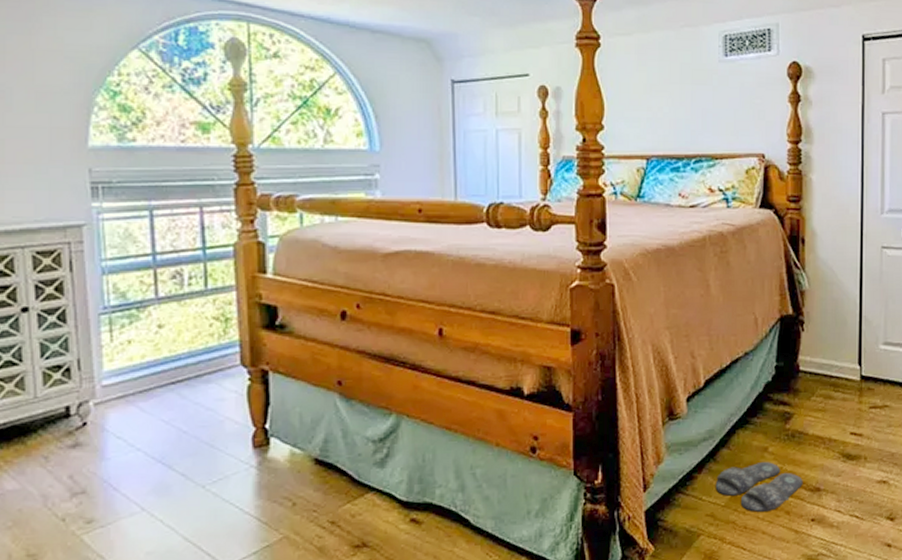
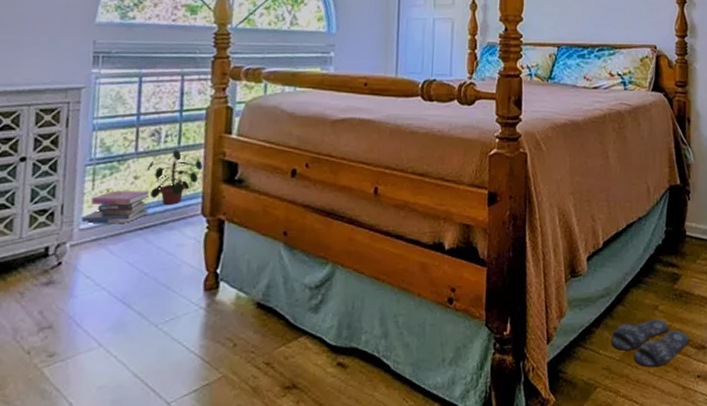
books: none [103,341,179,380] -> present [81,190,150,224]
potted plant: none [171,293,236,357] -> present [146,150,203,206]

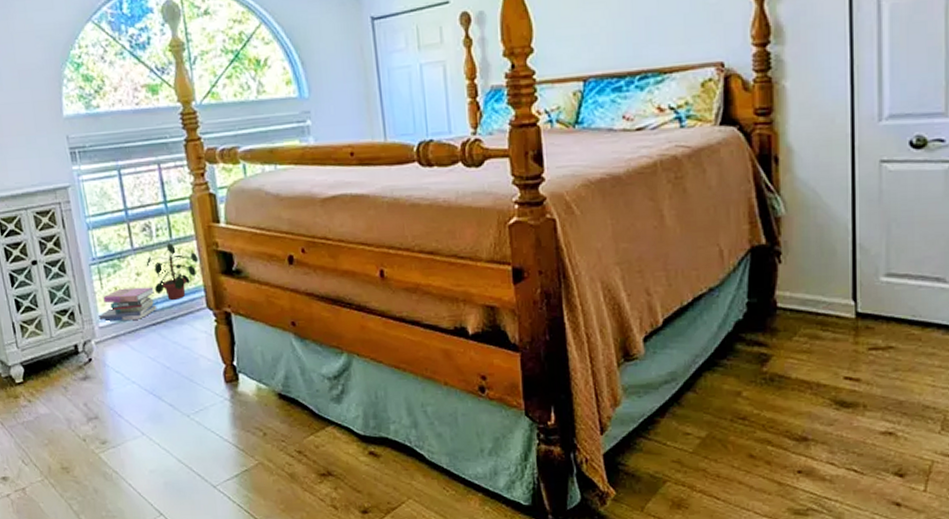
slippers: present [612,318,690,367] -> none [682,406,786,460]

